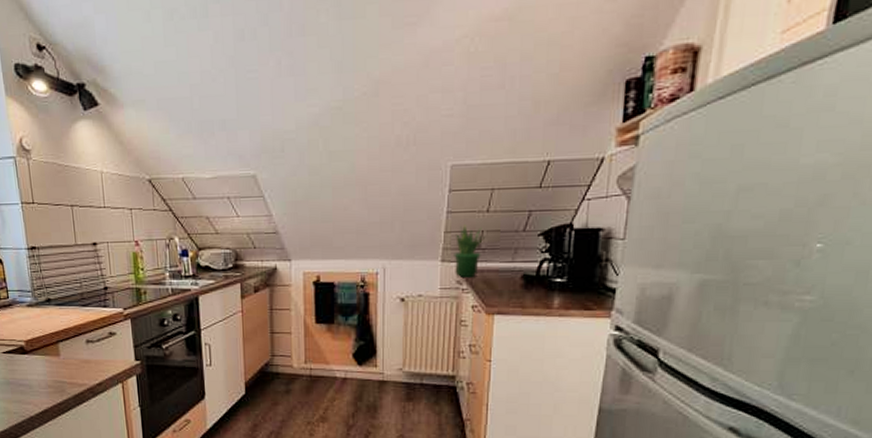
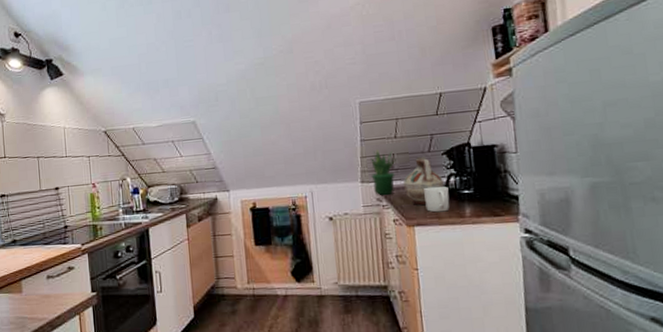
ceramic jug: none [488,235,535,293] -> present [403,156,444,206]
mug: none [510,271,539,301] -> present [424,186,450,213]

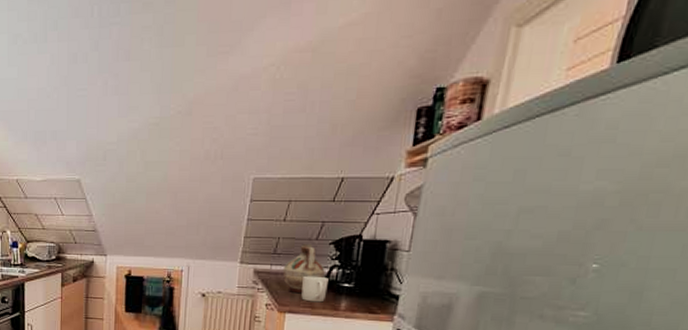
planter: present [371,150,397,195] -> none [252,231,282,278]

